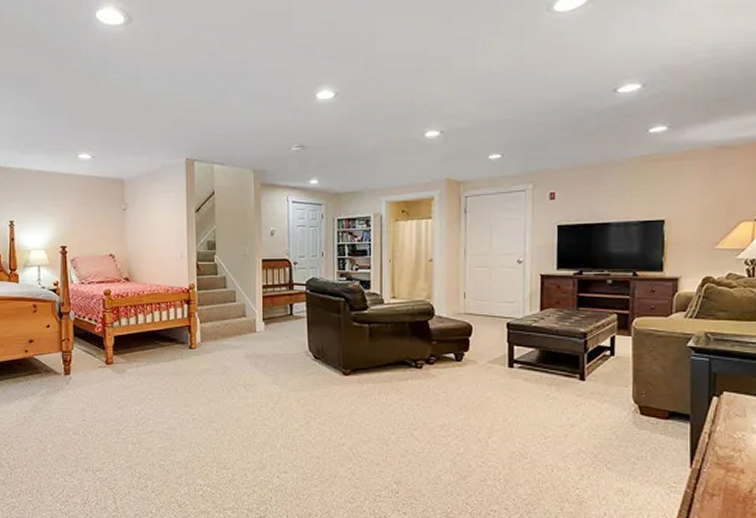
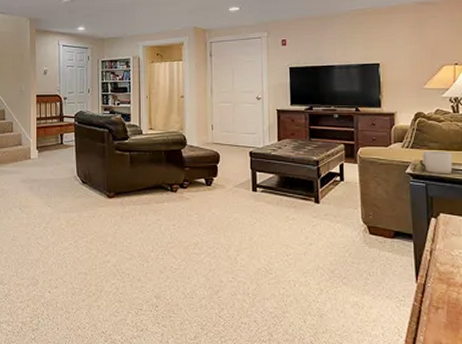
mug: none [706,320,743,348] -> present [421,150,453,174]

